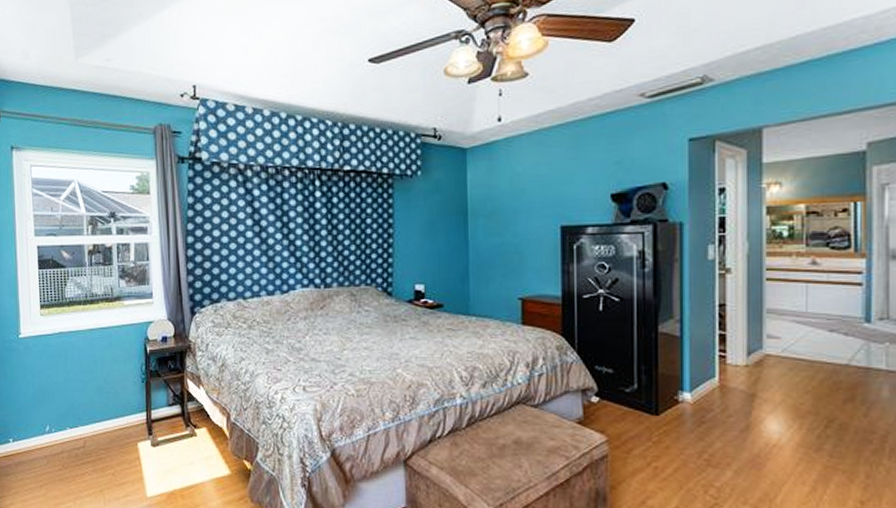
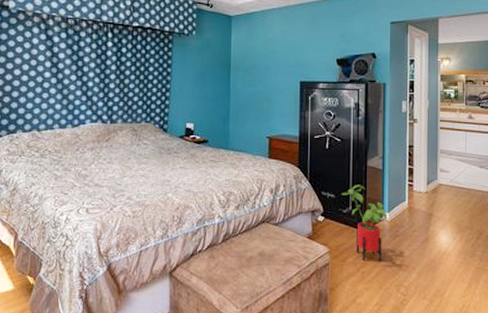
house plant: none [622,356,689,456] -> present [341,185,387,263]

